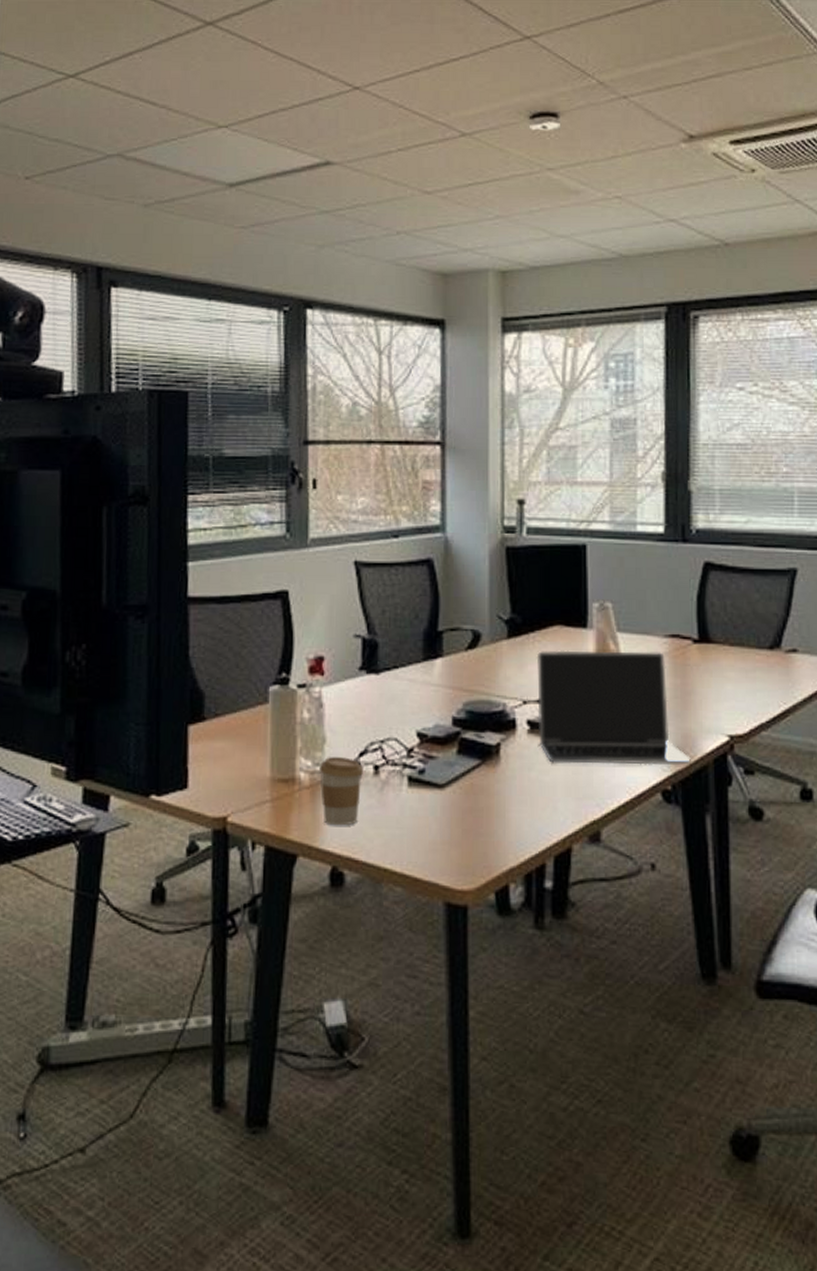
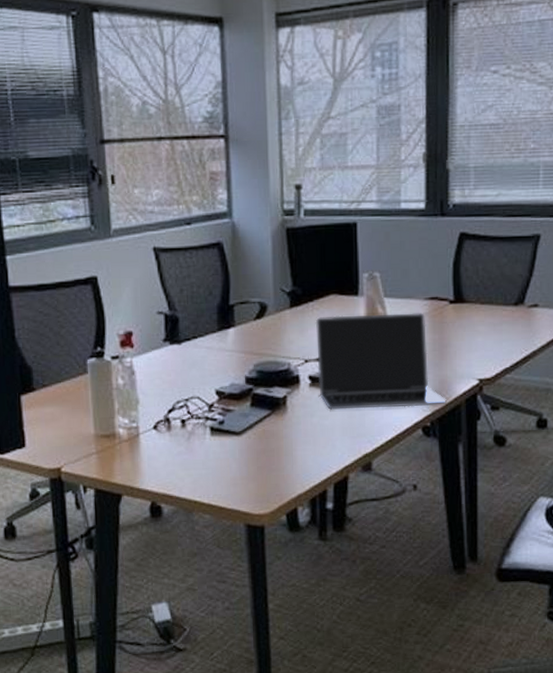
coffee cup: present [320,757,363,826] -> none [135,414,172,470]

